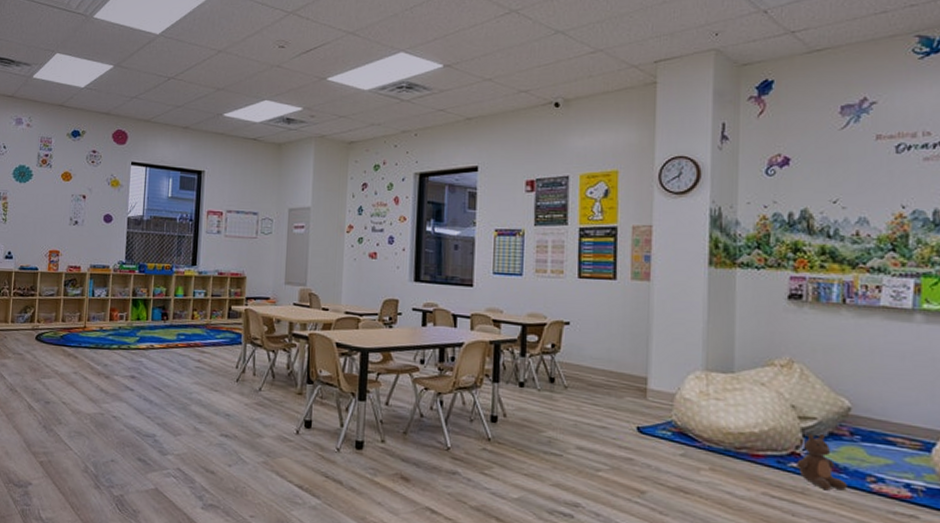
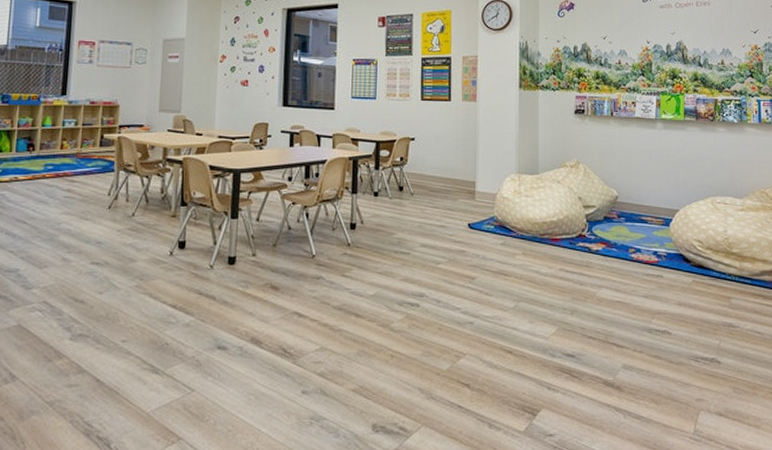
teddy bear: present [797,433,847,491] -> none [583,217,617,263]

